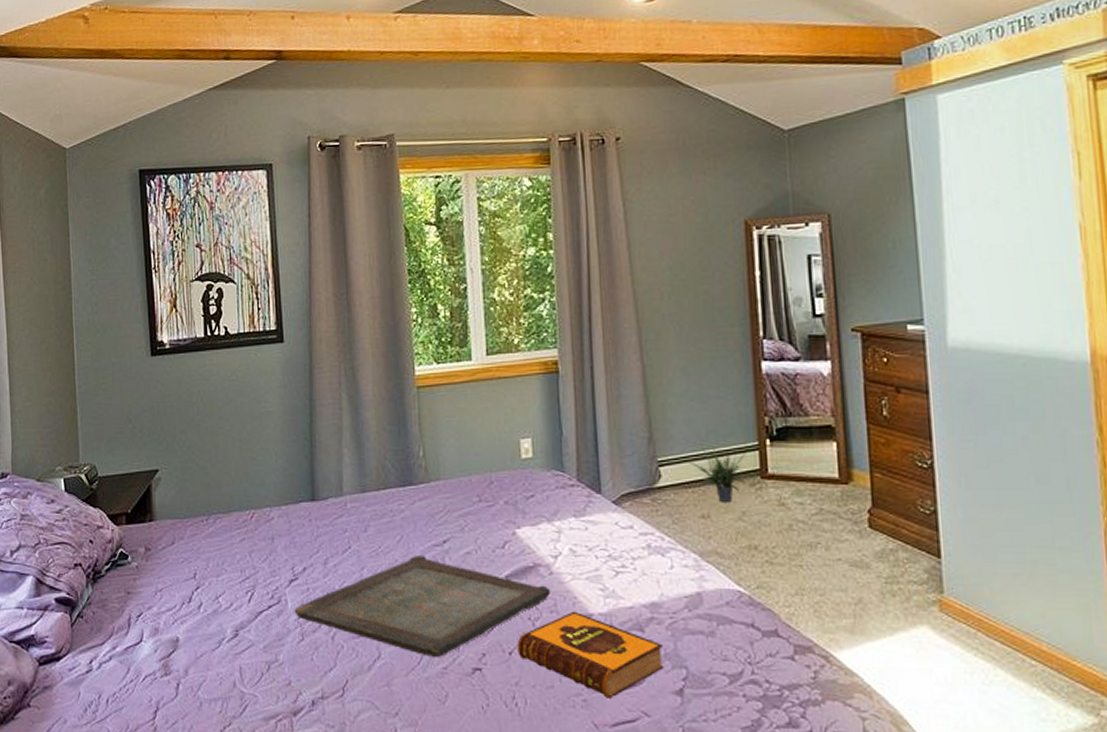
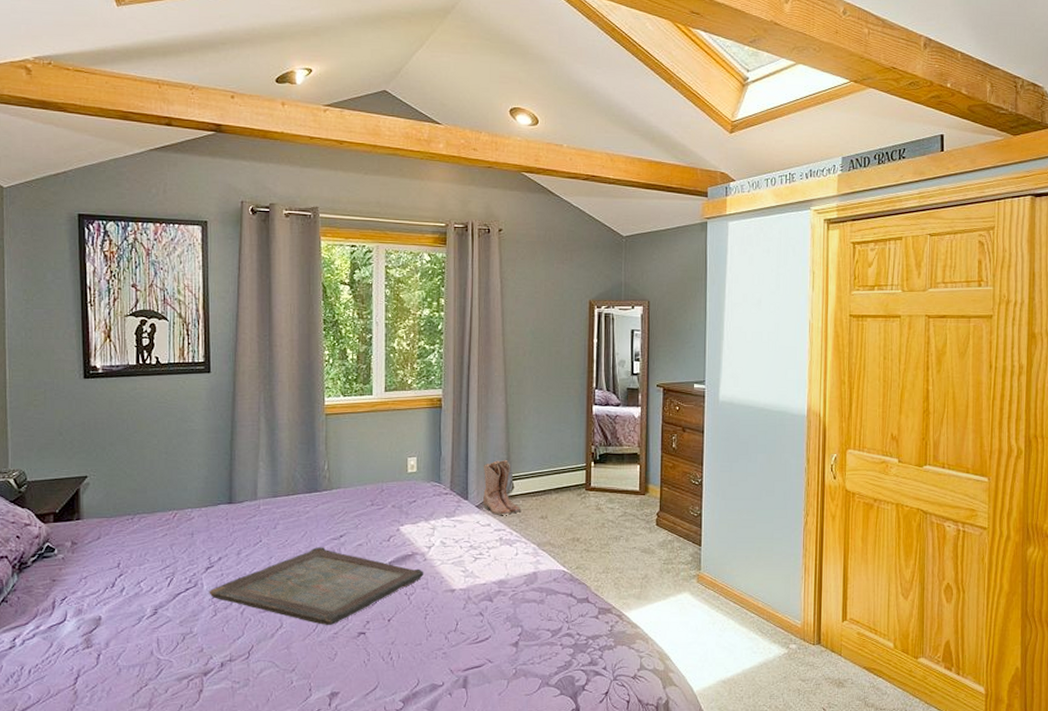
hardback book: present [517,611,664,699] -> none [395,587,506,651]
boots: none [619,438,674,515] -> present [483,459,522,516]
potted plant: present [689,445,758,502] -> none [535,465,584,507]

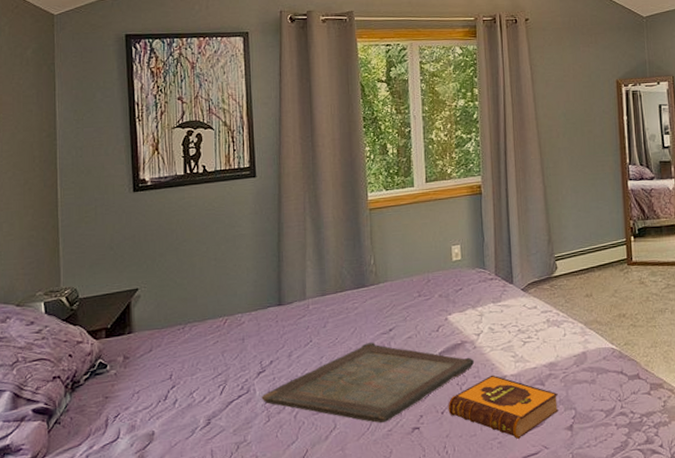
hardback book: none [395,587,506,651] -> present [448,375,559,439]
boots: present [483,459,522,516] -> none [526,240,566,298]

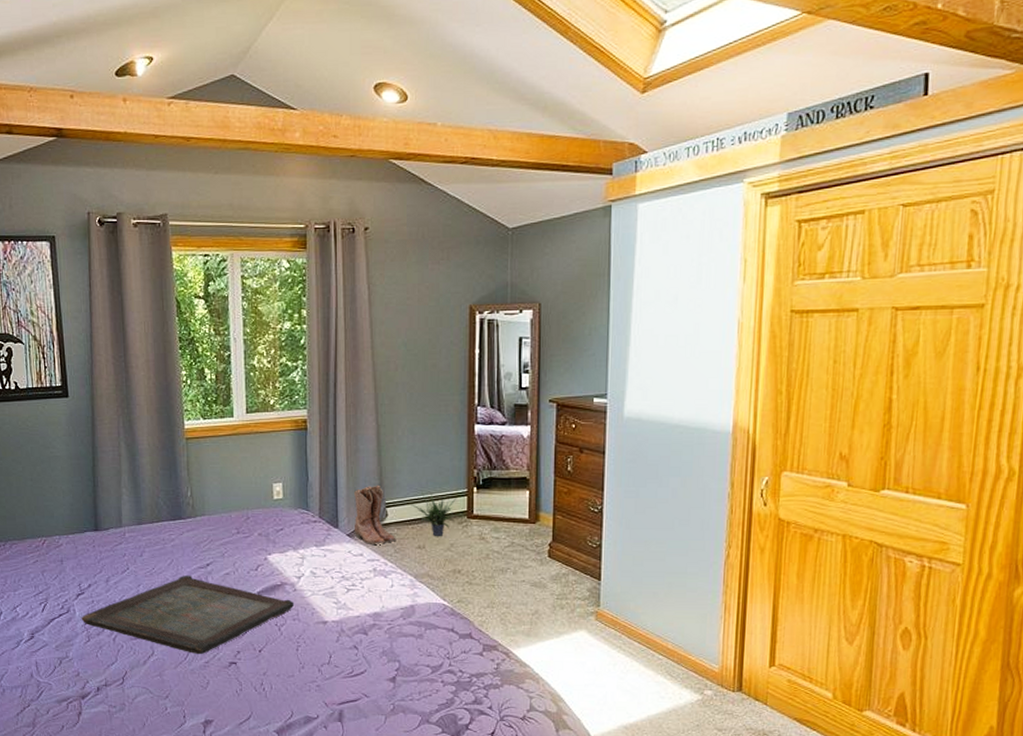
hardback book: present [448,375,559,439] -> none [266,619,382,684]
boots: none [526,240,566,298] -> present [354,485,396,546]
potted plant: none [577,243,626,284] -> present [411,491,465,536]

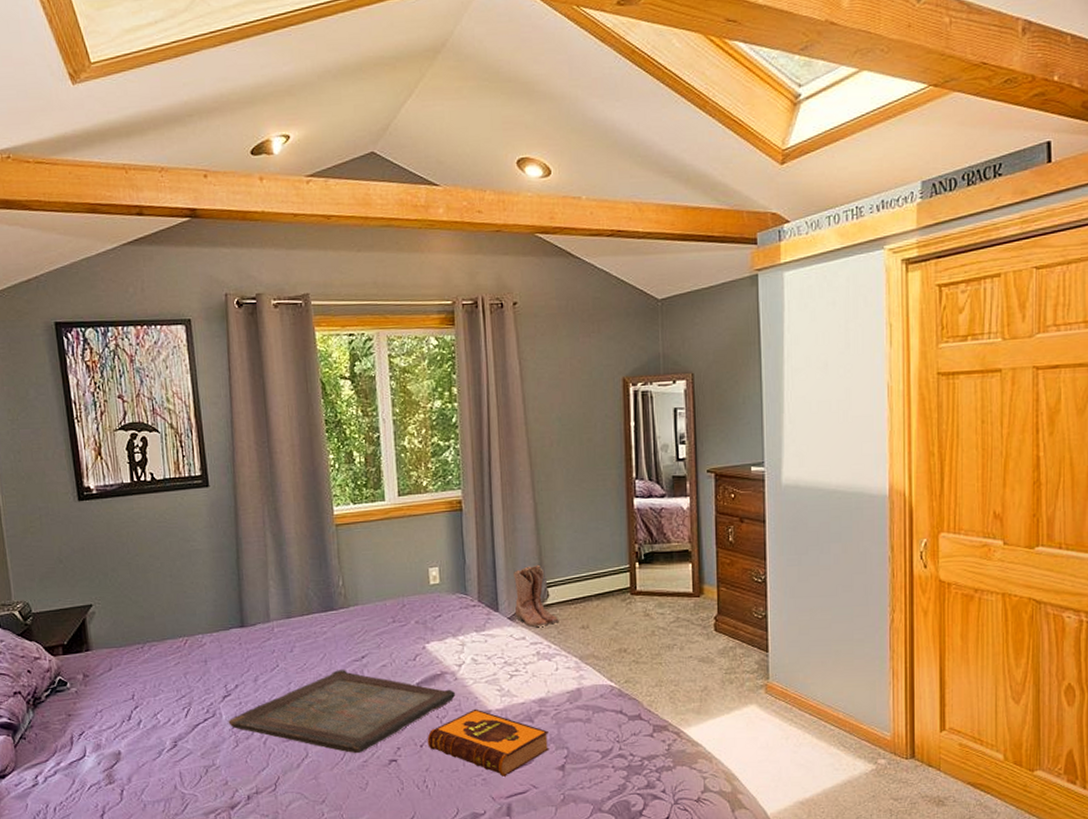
hardback book: none [266,619,382,684] -> present [427,708,549,777]
potted plant: present [411,491,465,536] -> none [572,569,628,615]

